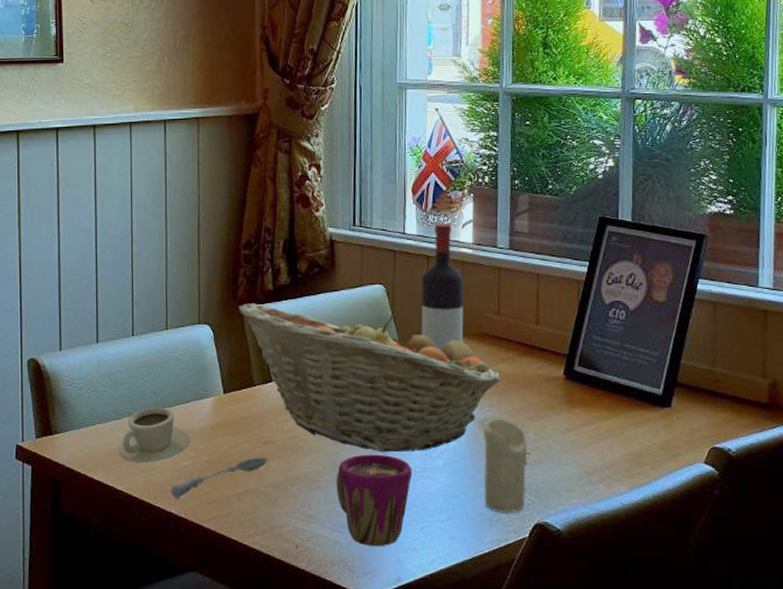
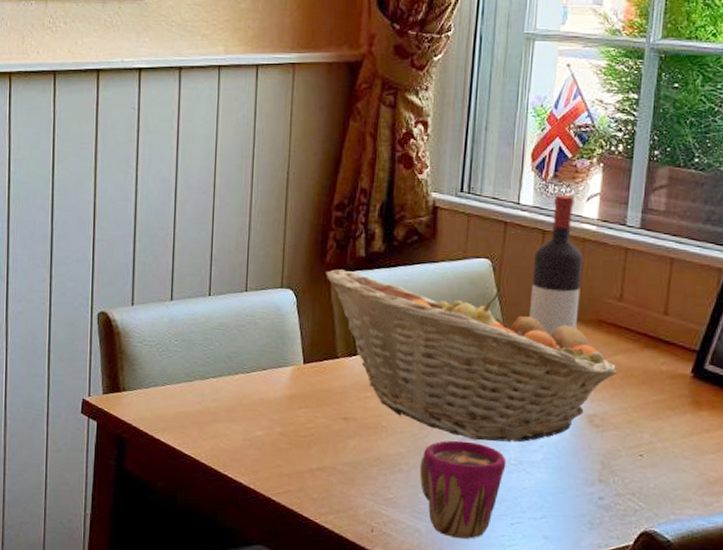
cup: present [119,407,191,463] -> none [188,372,266,430]
soupspoon: present [171,457,268,499] -> none [241,433,347,469]
candle: present [483,419,528,512] -> none [585,415,641,517]

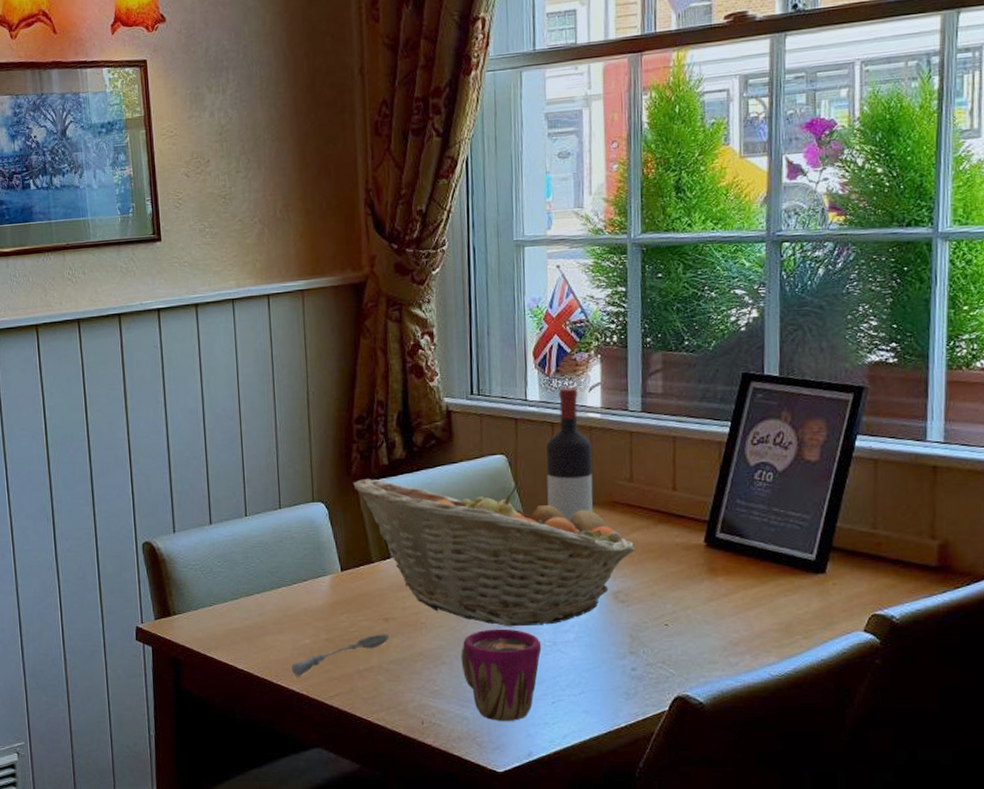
soupspoon: none [241,433,347,469] -> present [292,634,390,677]

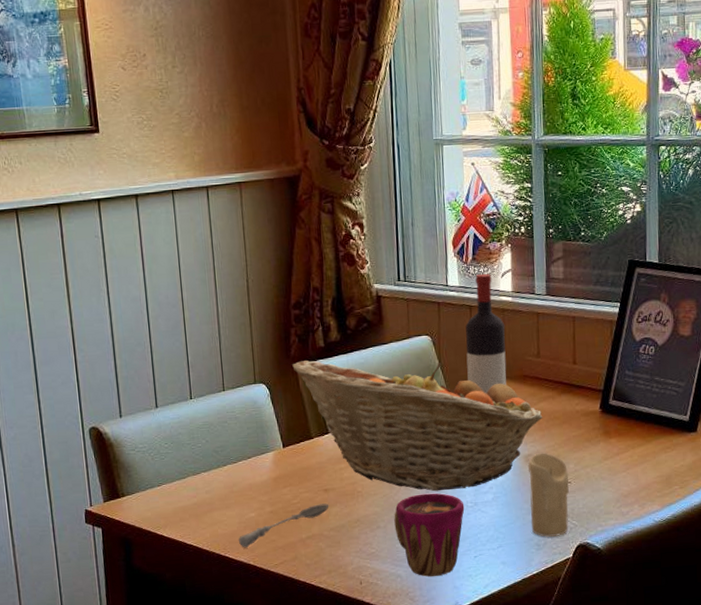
candle: none [617,590,666,685] -> present [528,453,569,537]

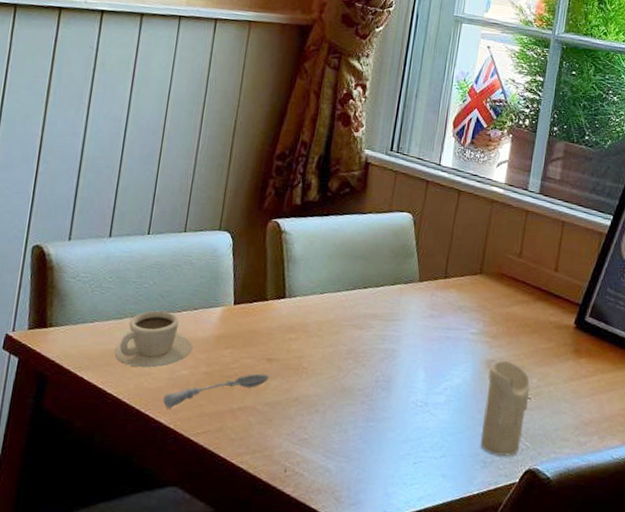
cup: none [185,464,255,518] -> present [114,310,193,368]
fruit basket: present [292,361,543,492] -> none [263,215,514,385]
cup: present [394,493,465,577] -> none [334,382,414,478]
wine bottle: present [465,274,506,394] -> none [442,159,492,286]

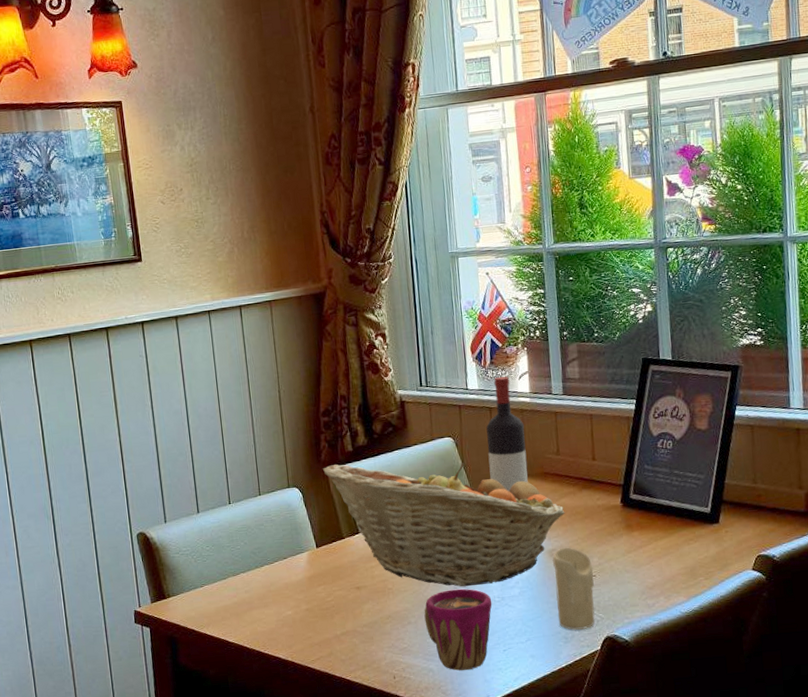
cup: present [114,310,193,368] -> none [227,565,291,617]
soupspoon: present [163,373,270,409] -> none [277,601,362,645]
fruit basket: none [263,215,514,385] -> present [323,463,565,587]
cup: none [334,382,414,478] -> present [424,589,492,671]
wine bottle: none [442,159,492,286] -> present [486,376,528,492]

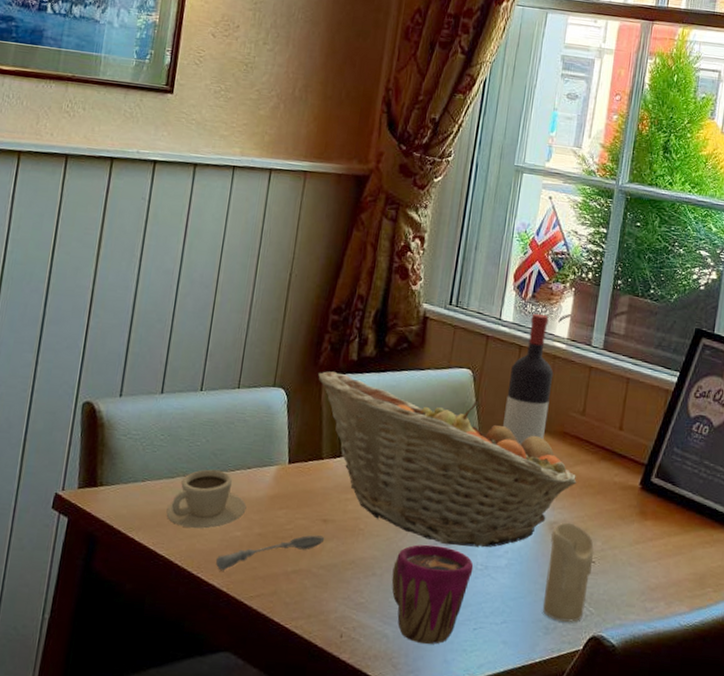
cup: none [227,565,291,617] -> present [166,469,247,529]
soupspoon: none [277,601,362,645] -> present [216,535,325,571]

